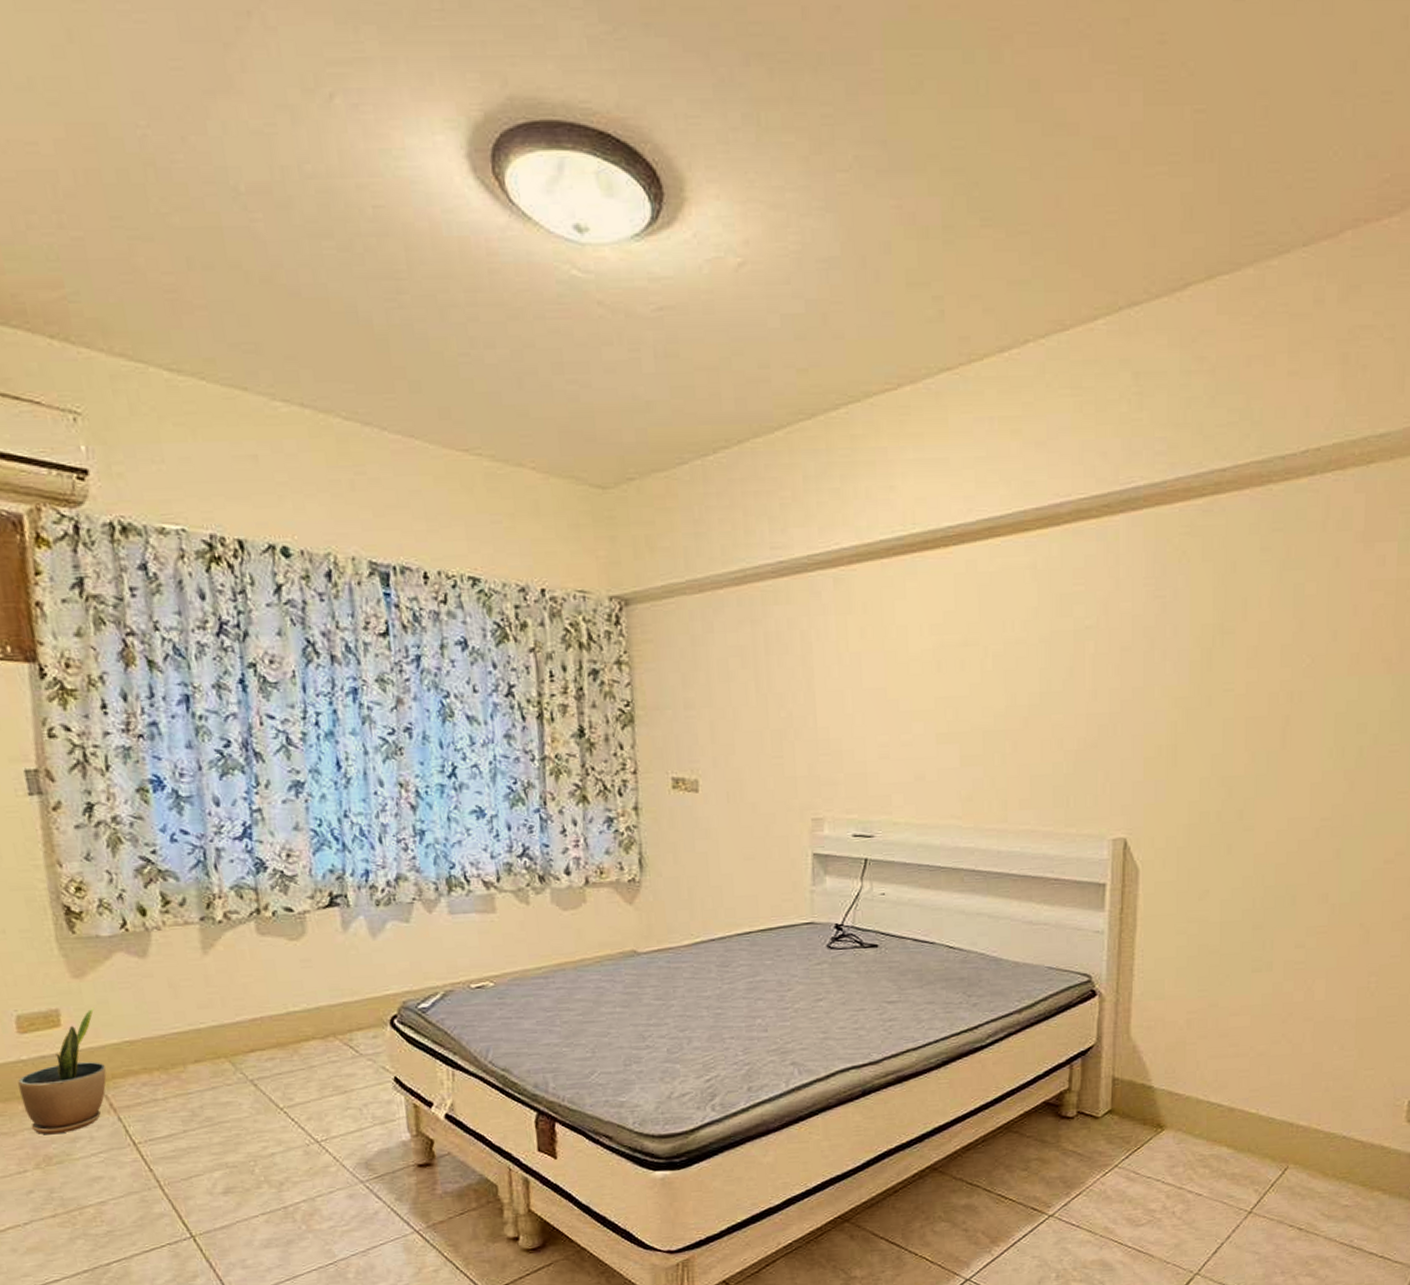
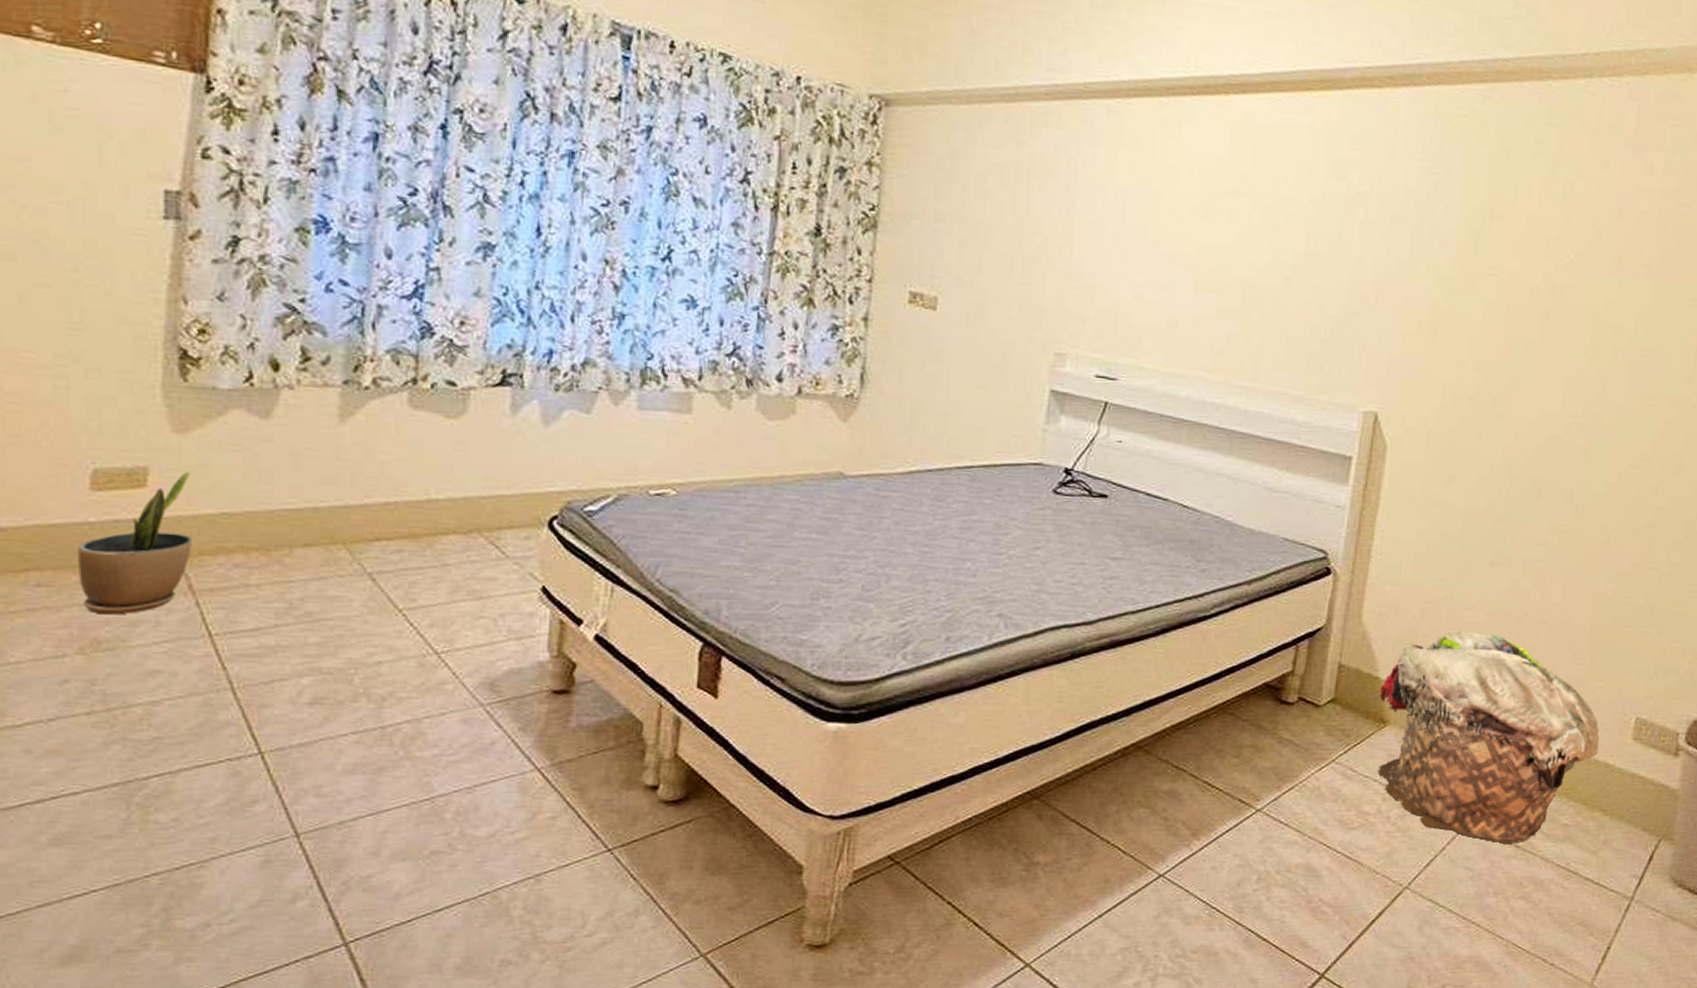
laundry basket: none [1154,1036,1373,1228] -> present [1377,631,1600,844]

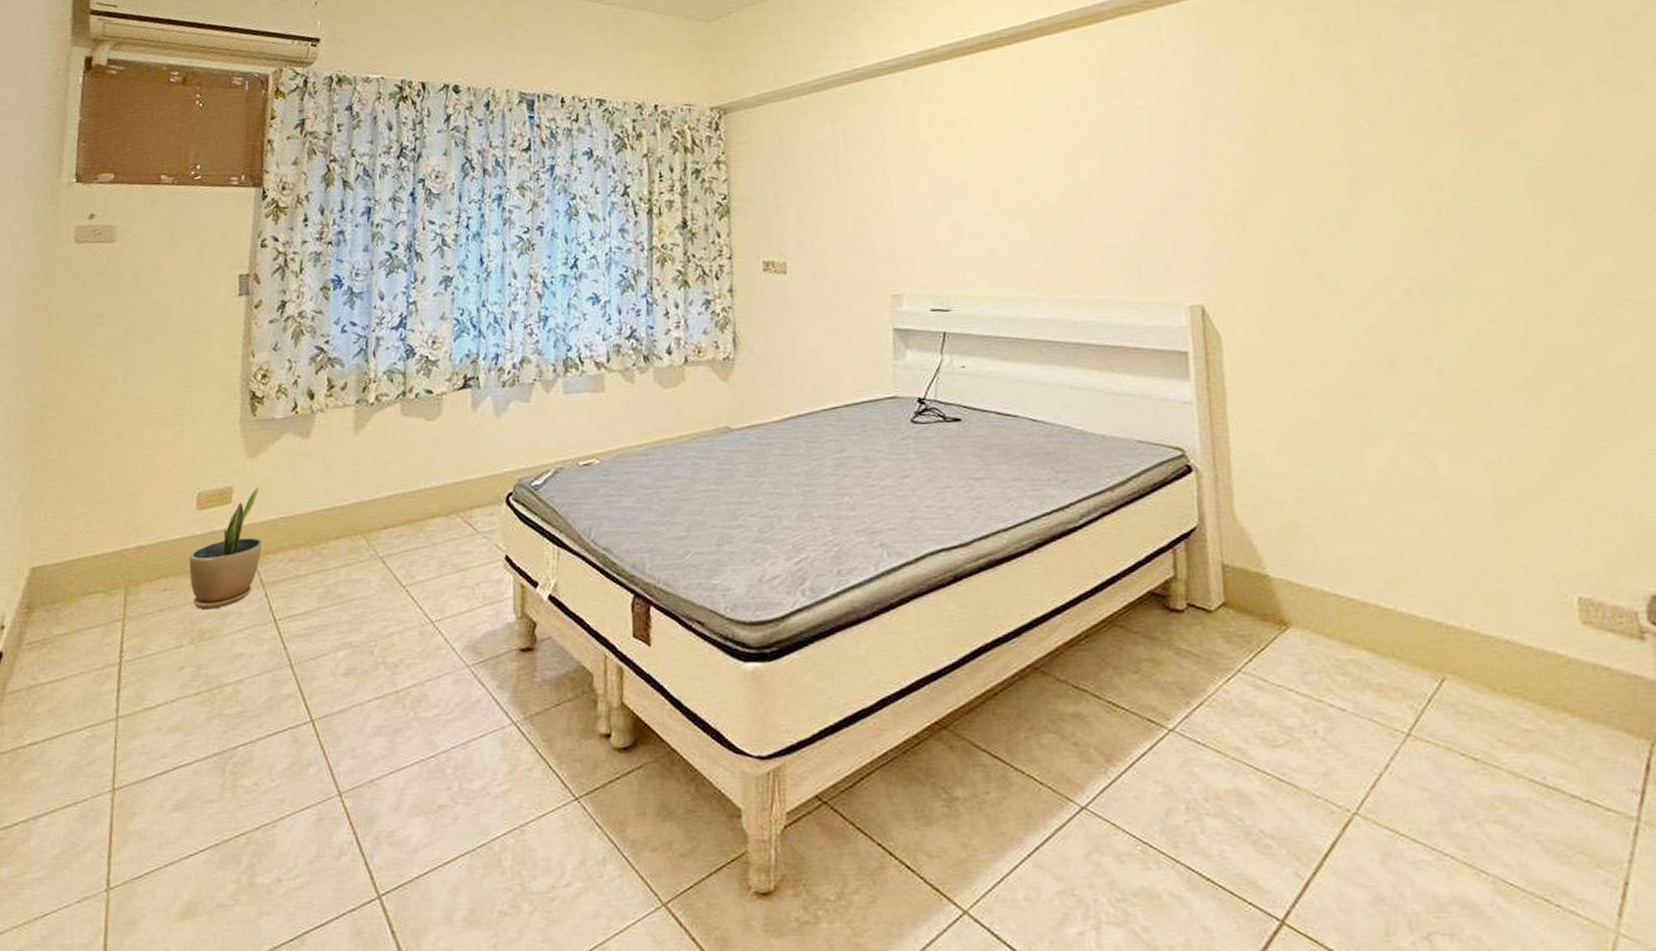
laundry basket: present [1377,631,1600,844] -> none [1271,517,1543,757]

